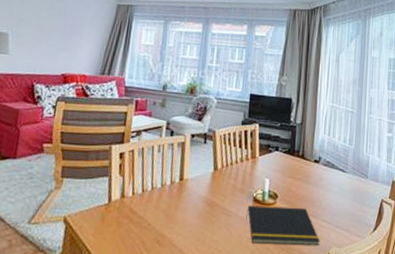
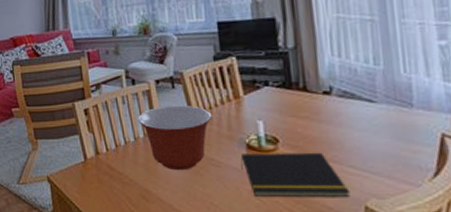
mixing bowl: none [168,158,232,218] -> present [138,105,213,171]

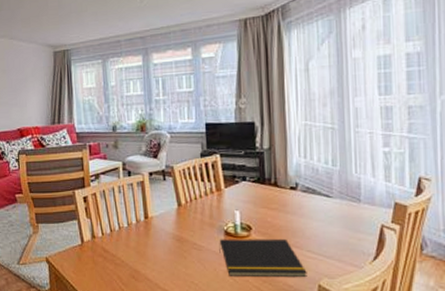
mixing bowl: present [138,105,213,171] -> none [131,195,197,253]

